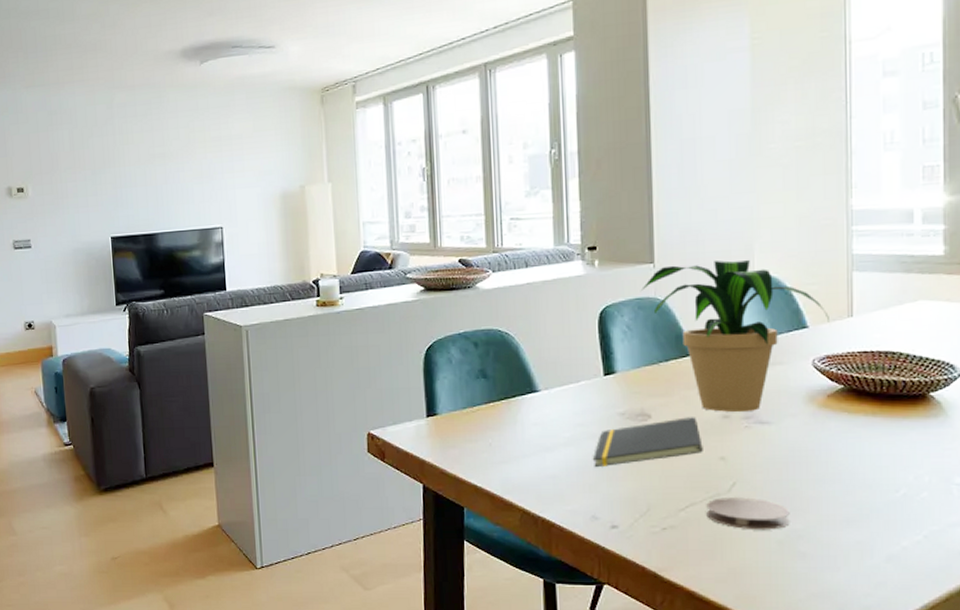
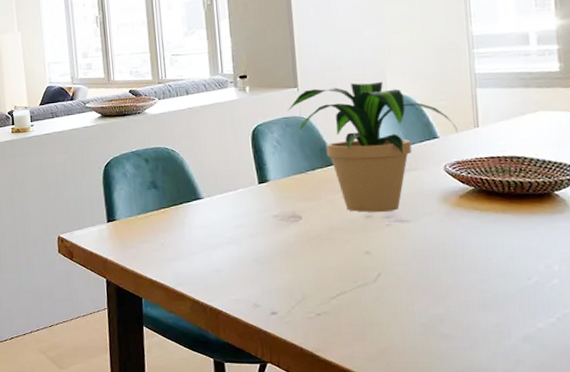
notepad: present [592,417,703,467] -> none [251,217,350,262]
coaster: present [706,497,790,530] -> none [355,286,432,315]

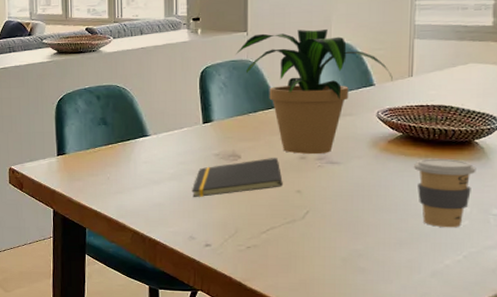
notepad: none [251,217,350,262] -> present [191,158,283,197]
coffee cup: none [491,212,560,288] -> present [414,158,477,228]

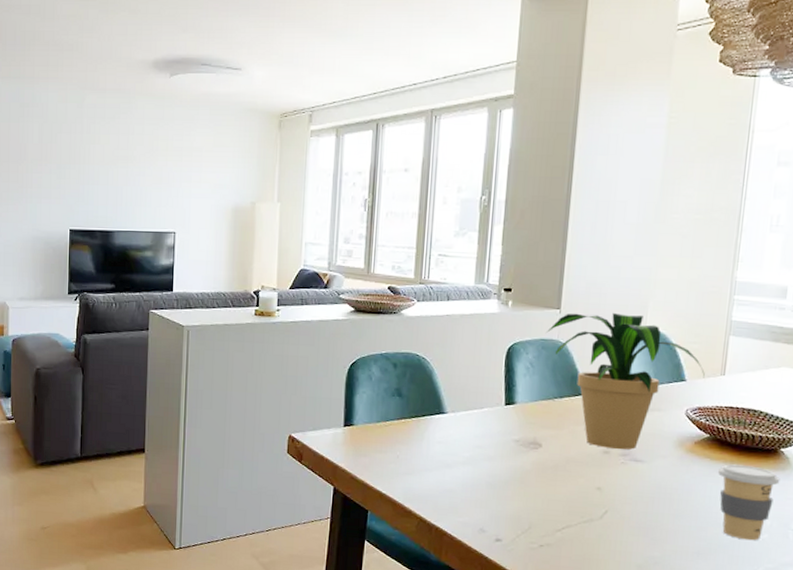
notepad: present [191,158,283,197] -> none [486,449,584,486]

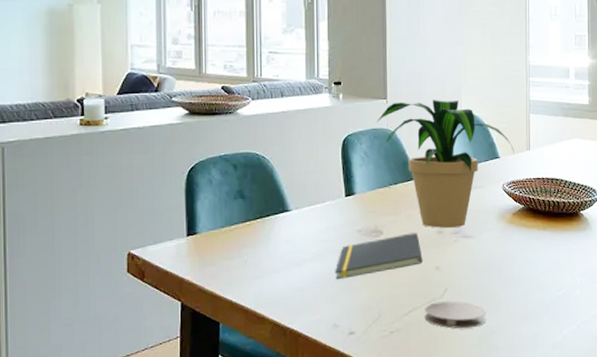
notepad: none [486,449,584,486] -> present [334,233,423,279]
coaster: none [579,523,651,555] -> present [425,301,486,329]
coffee cup: present [718,464,780,541] -> none [535,230,583,299]

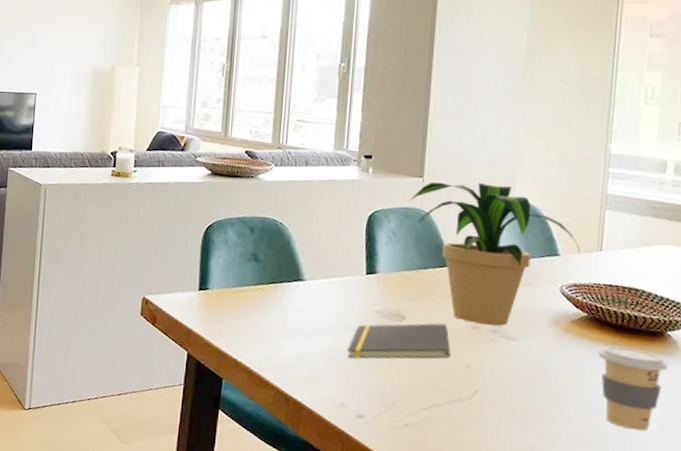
coaster: present [425,301,486,329] -> none [447,402,526,440]
coffee cup: none [535,230,583,299] -> present [599,346,668,431]

